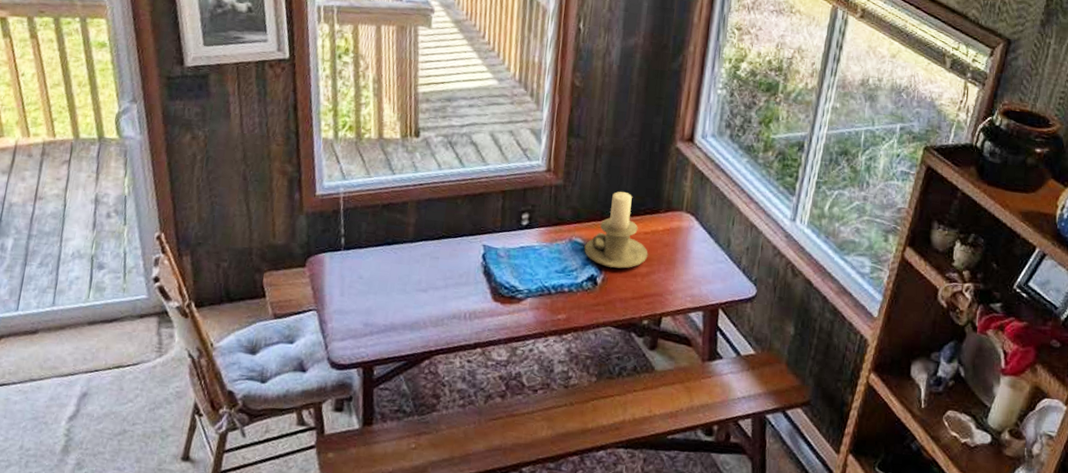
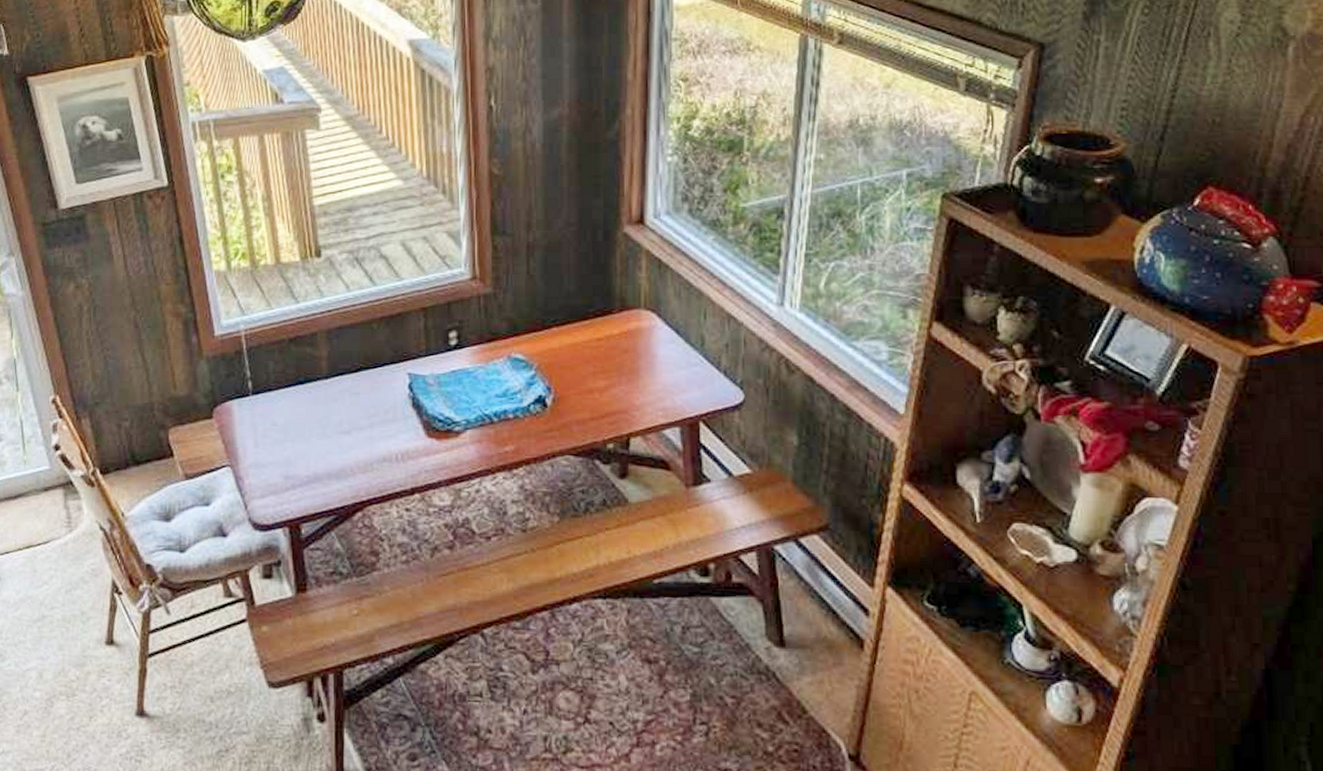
candle holder: present [584,191,648,269] -> none [526,294,604,385]

